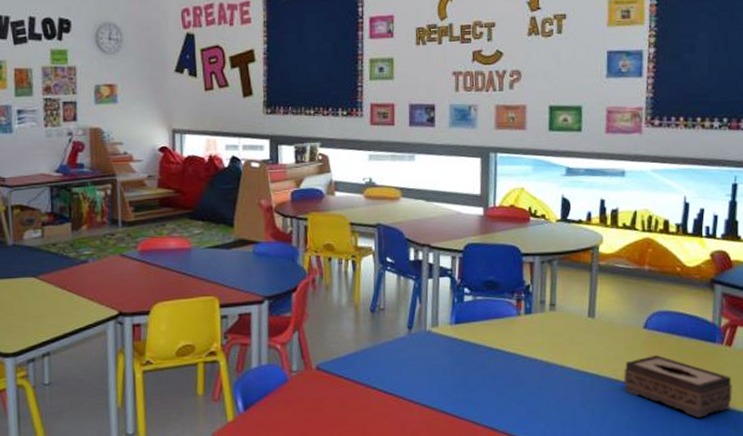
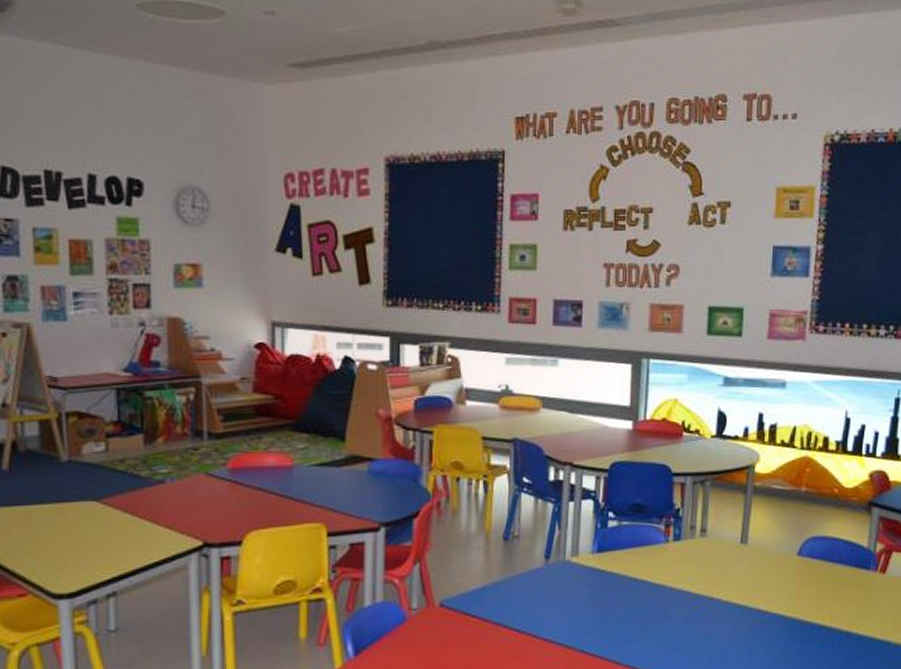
tissue box: present [623,354,732,418] -> none [774,583,884,650]

